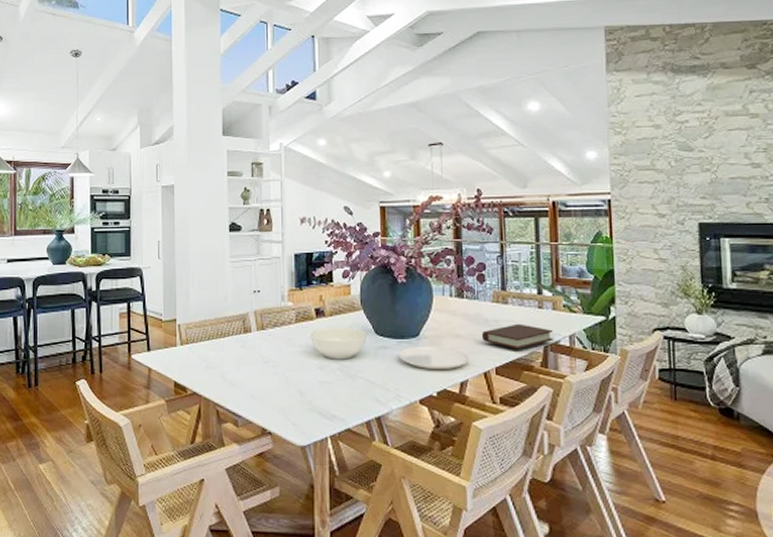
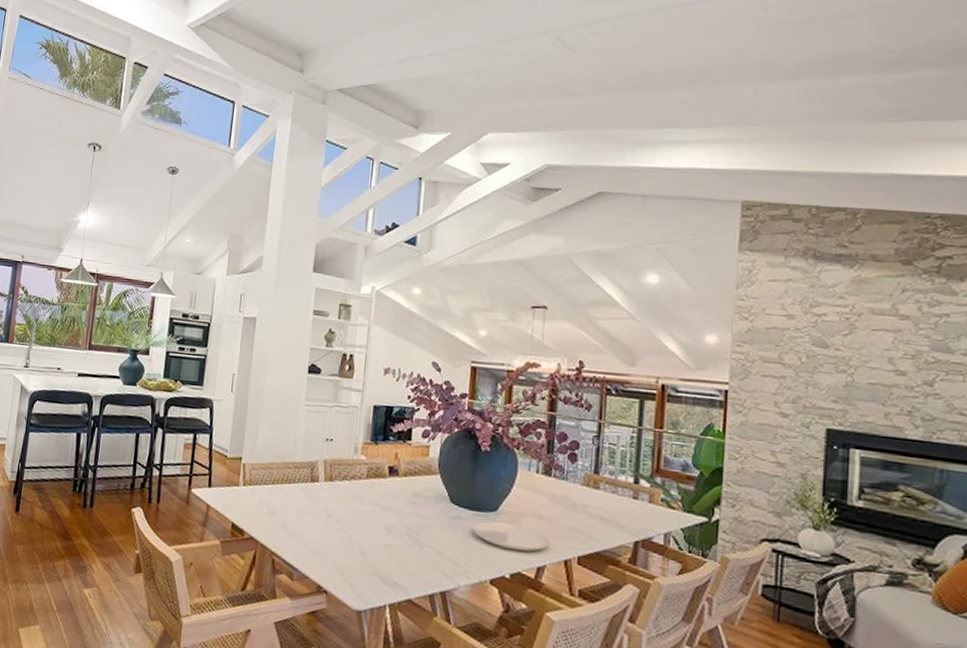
bowl: present [310,327,367,360] -> none [380,487,441,525]
book: present [481,323,553,349] -> none [566,512,646,541]

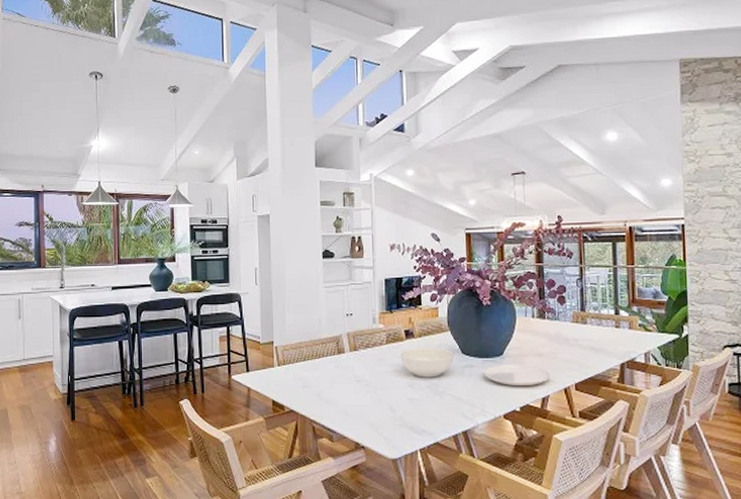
bowl: none [380,487,441,525] -> present [400,347,454,378]

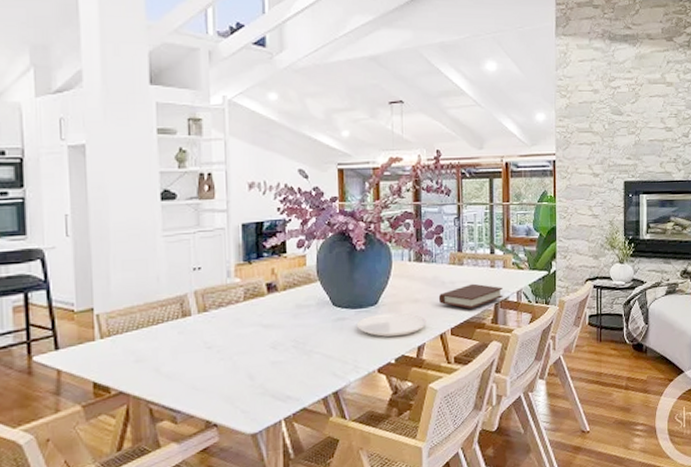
bowl: present [400,347,454,378] -> none [261,300,324,337]
book: none [562,342,629,366] -> present [438,283,503,309]

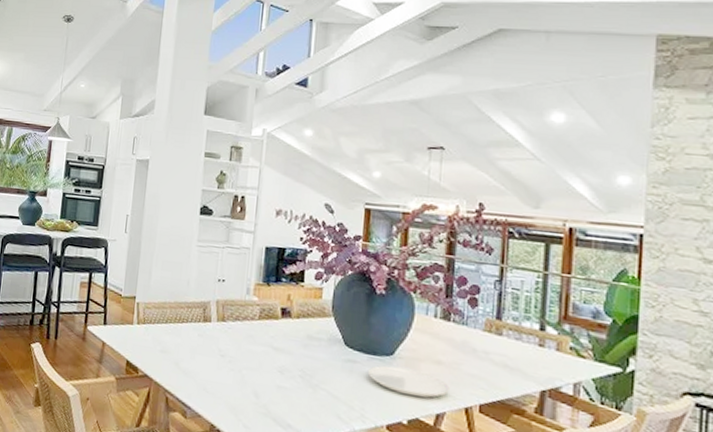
book: present [438,283,503,309] -> none [466,359,554,389]

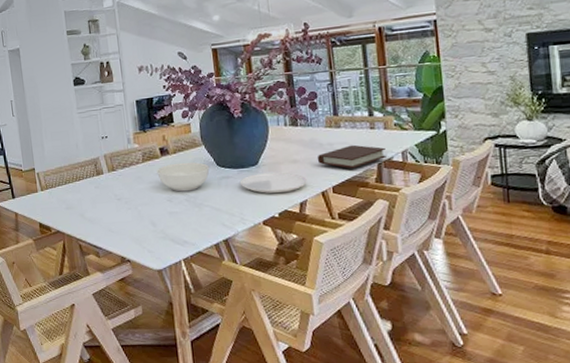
bowl: none [273,329,335,368] -> present [157,162,210,192]
book: none [466,359,554,389] -> present [317,144,386,168]

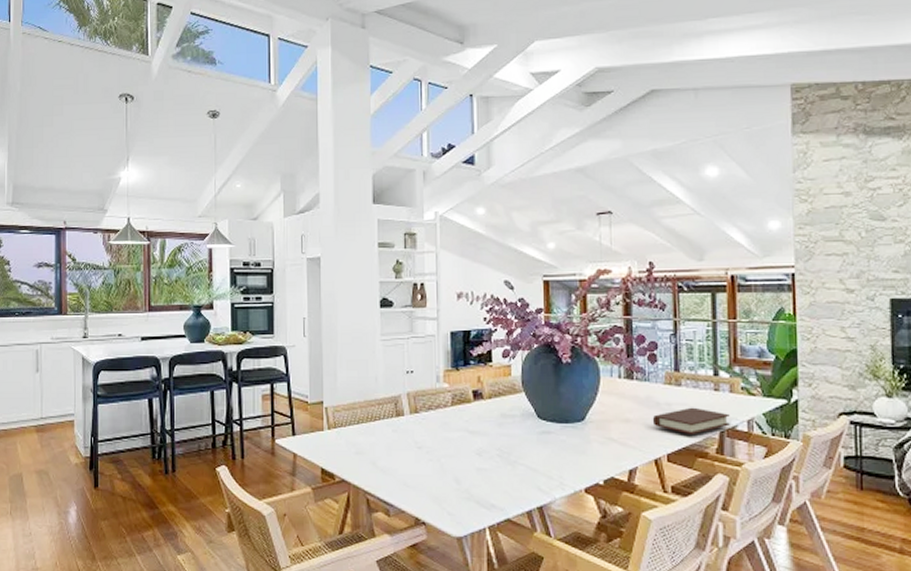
bowl: present [157,162,210,192] -> none [467,410,529,445]
plate: present [239,172,307,194] -> none [562,431,639,457]

